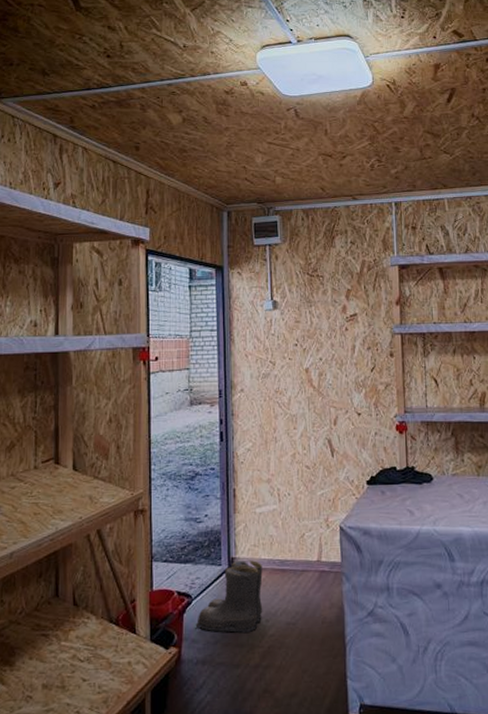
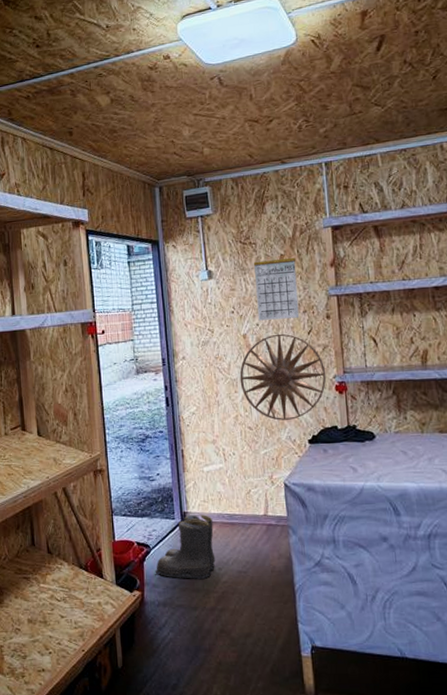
wall art: none [300,369,387,460] -> present [239,333,327,421]
calendar: none [319,282,363,355] -> present [253,248,300,321]

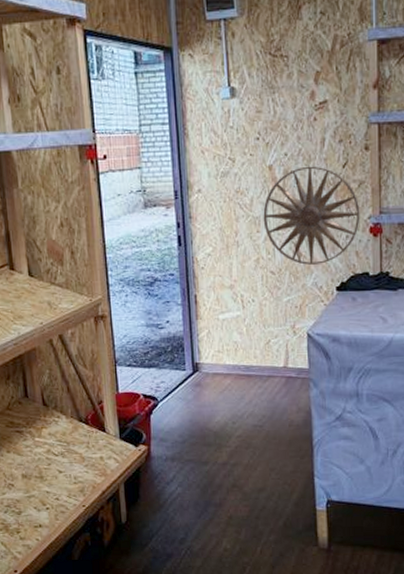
boots: present [155,515,216,579] -> none [163,366,229,433]
calendar: present [253,248,300,321] -> none [284,63,334,150]

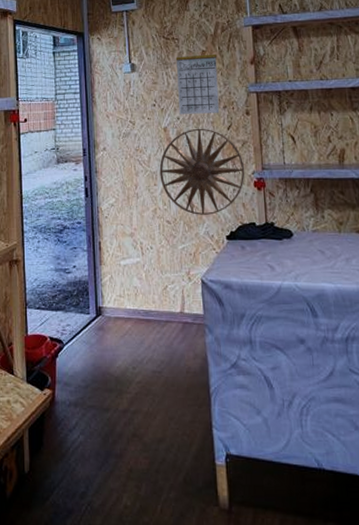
calendar: none [284,63,334,150] -> present [175,44,220,115]

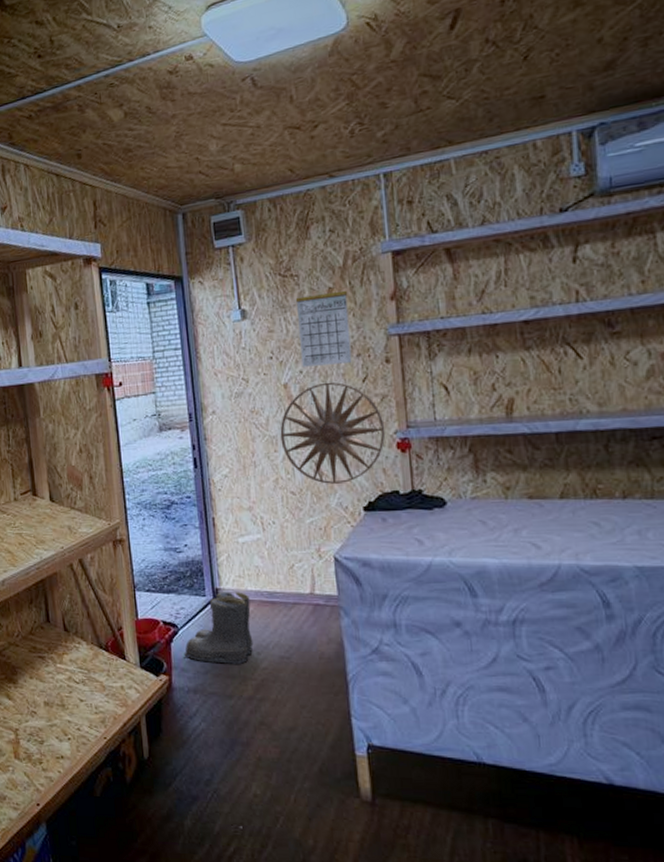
boots: none [67,310,130,378] -> present [183,592,254,664]

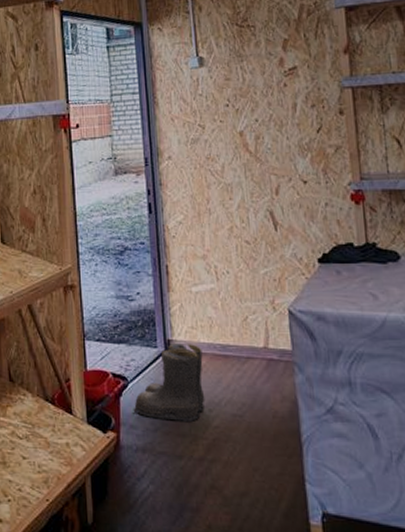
wall art: present [280,382,386,484] -> none [235,131,340,234]
calendar: present [295,281,352,367] -> none [251,32,307,116]

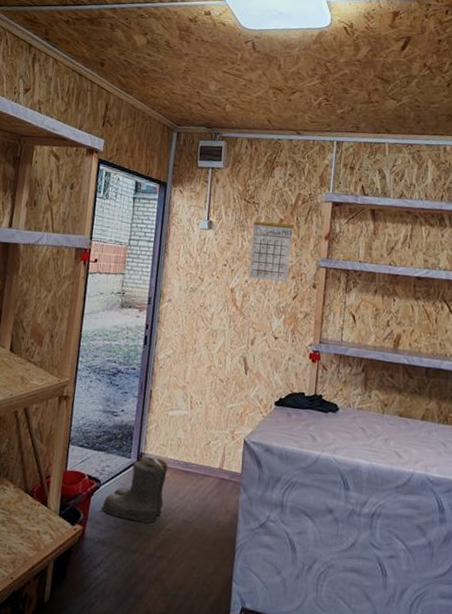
calendar: none [251,32,307,116] -> present [248,211,294,282]

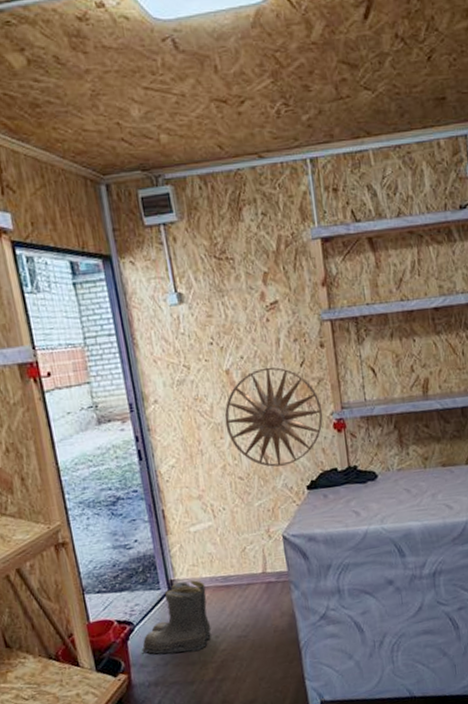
wall art: none [219,294,303,380] -> present [224,367,323,467]
calendar: present [248,211,294,282] -> none [232,265,290,353]

